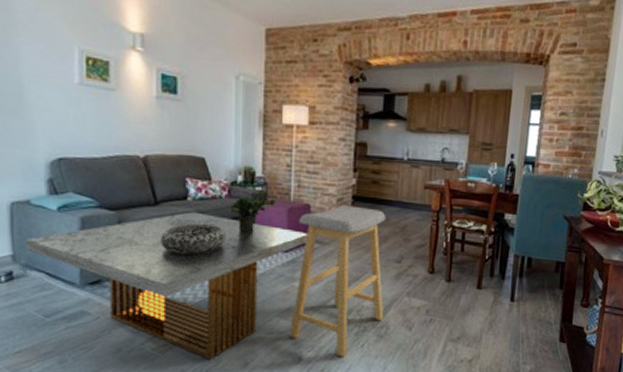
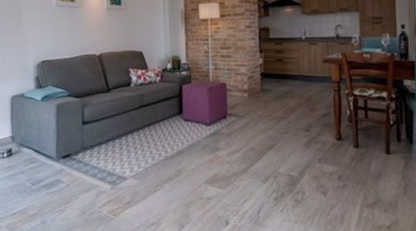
coffee table: present [26,212,308,360] -> none [21,95,226,222]
decorative bowl: present [161,224,226,254] -> none [112,105,161,130]
potted plant: present [227,189,277,234] -> none [161,73,199,111]
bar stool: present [290,205,386,356] -> none [217,82,299,221]

